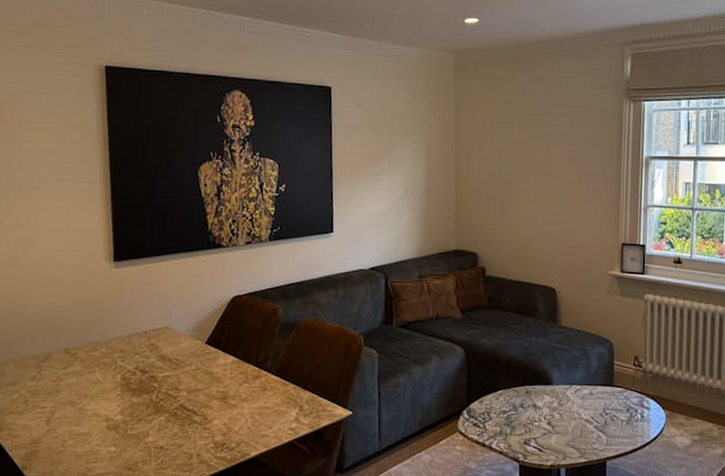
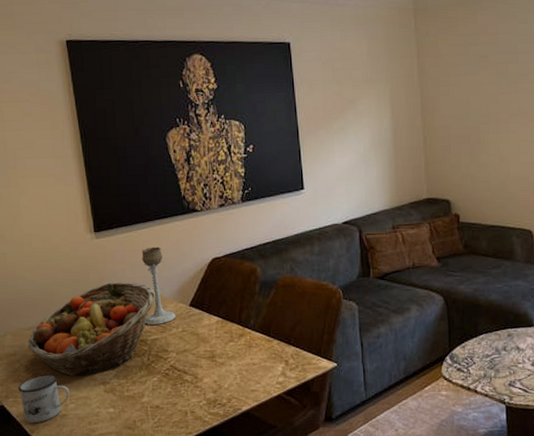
mug: none [14,407,70,459] -> present [18,375,70,424]
fruit basket: none [30,314,172,410] -> present [28,282,156,376]
candle holder: none [156,280,190,361] -> present [142,246,176,325]

